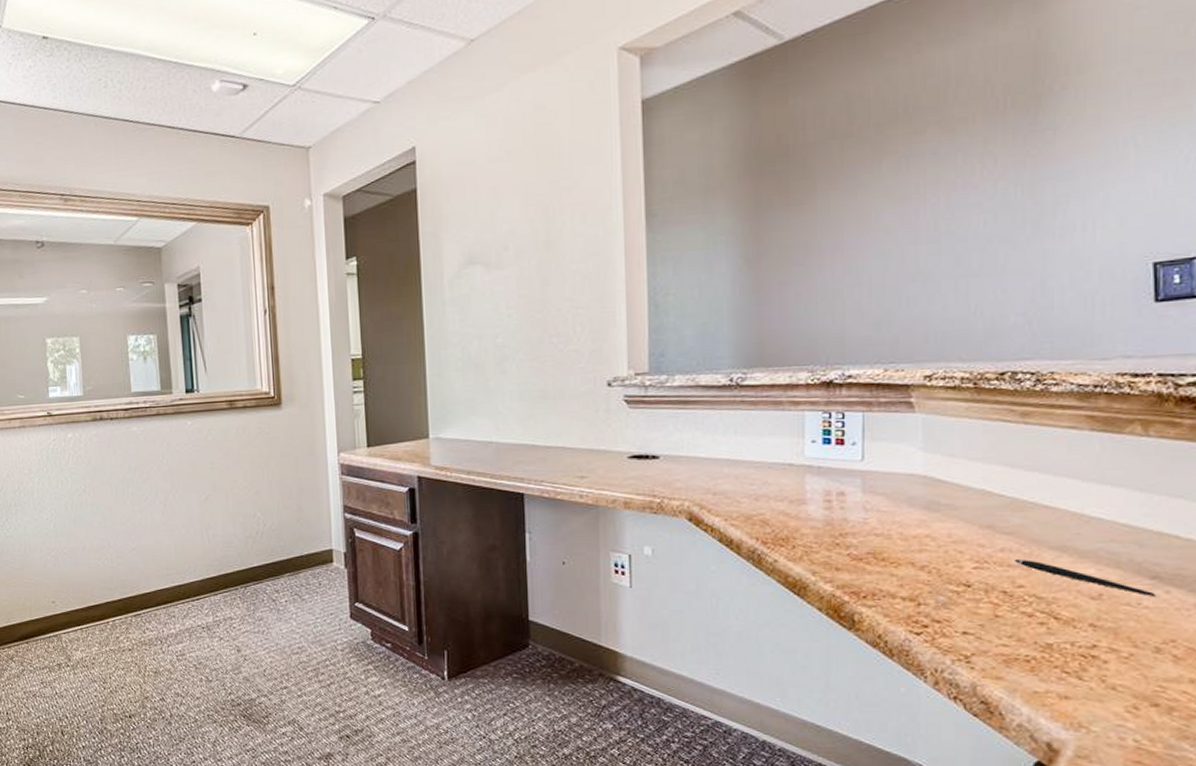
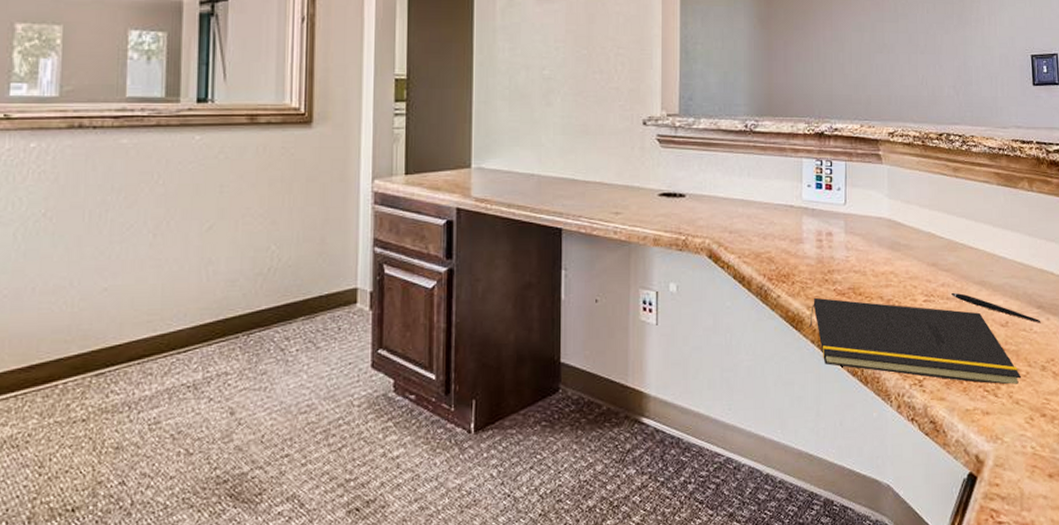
notepad: none [815,562,1120,667] -> present [809,297,1021,385]

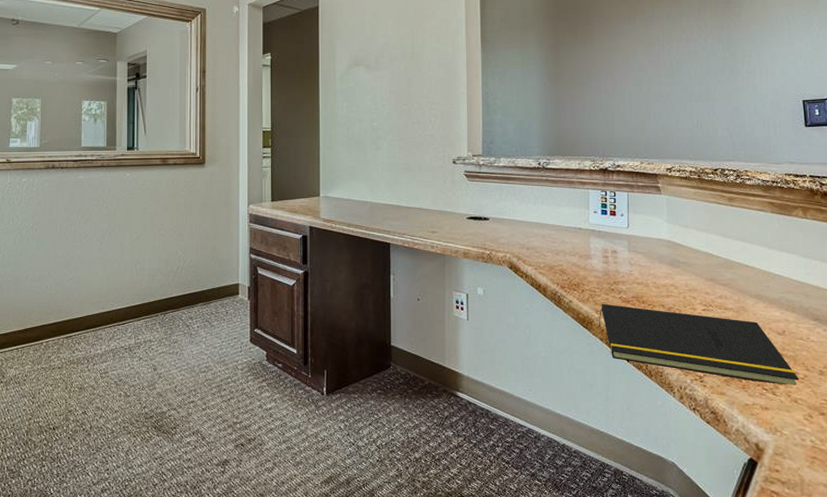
pen: present [951,292,1041,322] -> none [729,303,818,333]

